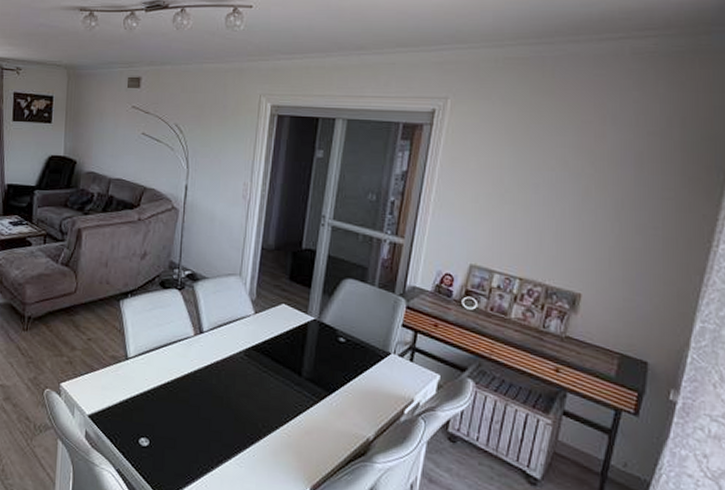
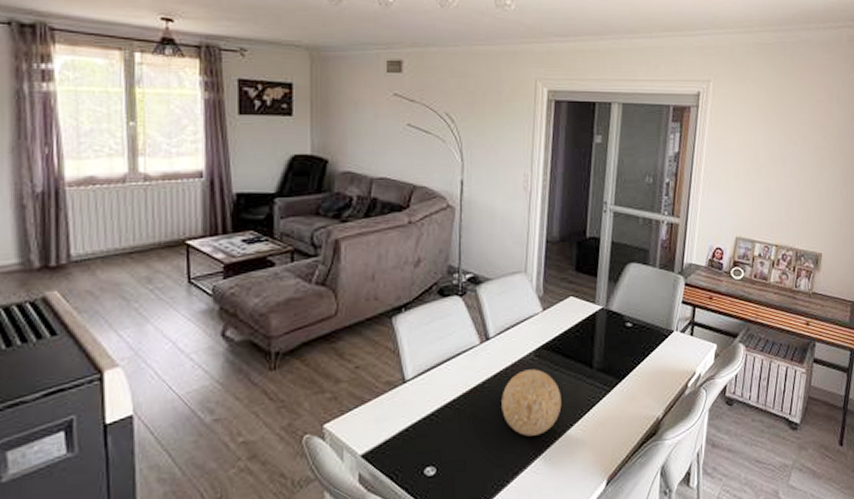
decorative ball: none [211,366,269,431] -> present [501,369,562,437]

